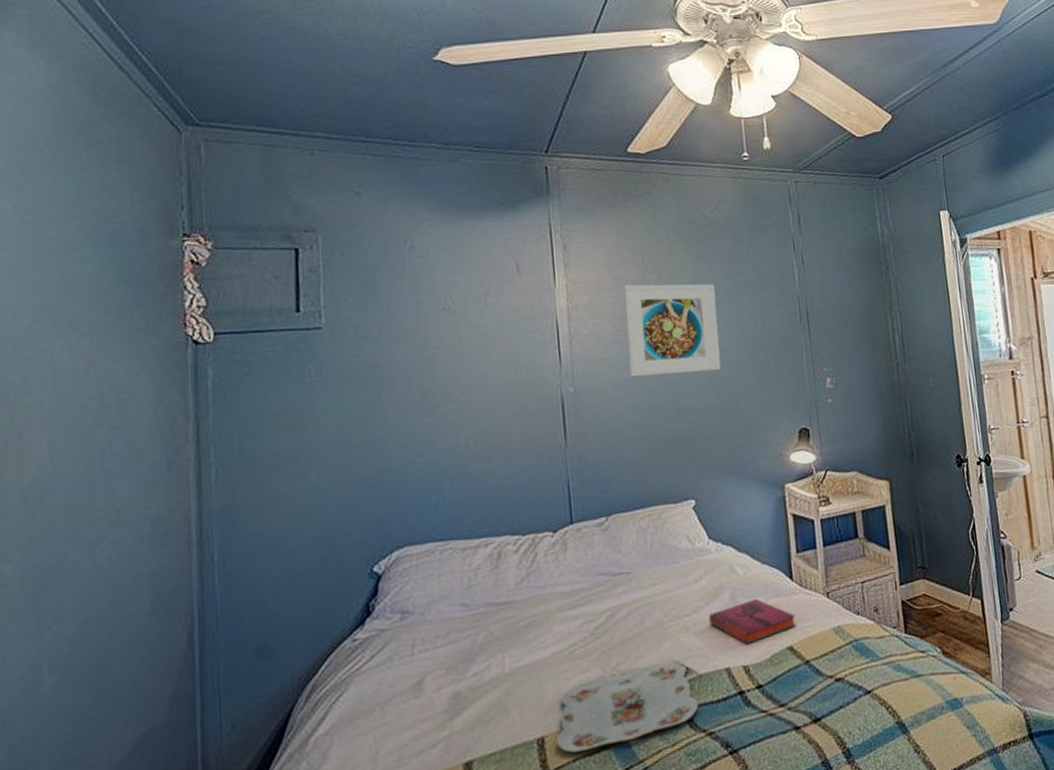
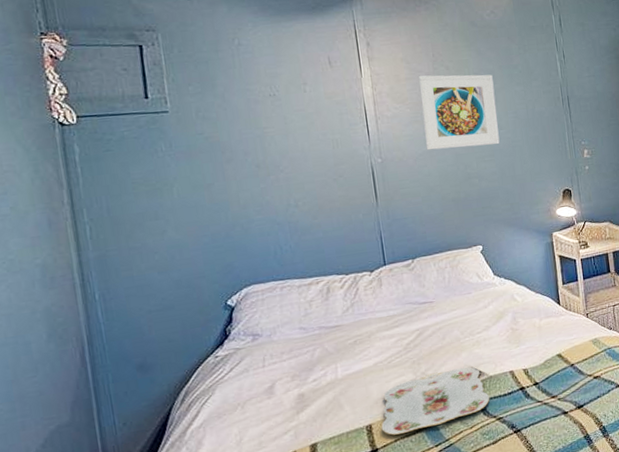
hardback book: present [709,599,796,644] -> none [496,319,564,353]

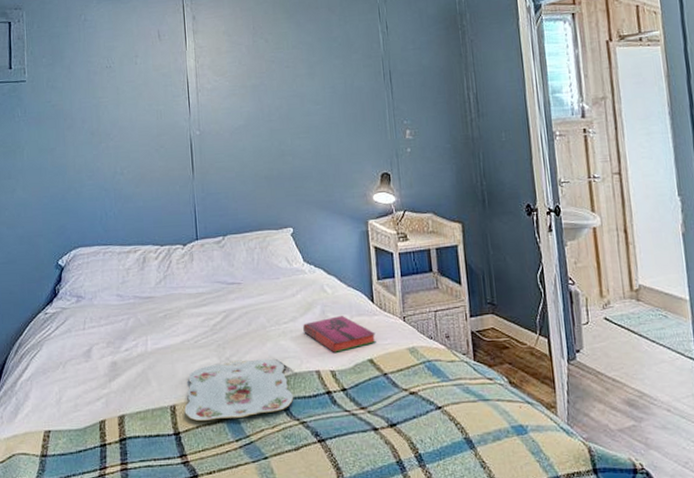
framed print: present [418,74,500,150] -> none [238,47,316,124]
hardback book: none [496,319,564,353] -> present [303,316,376,353]

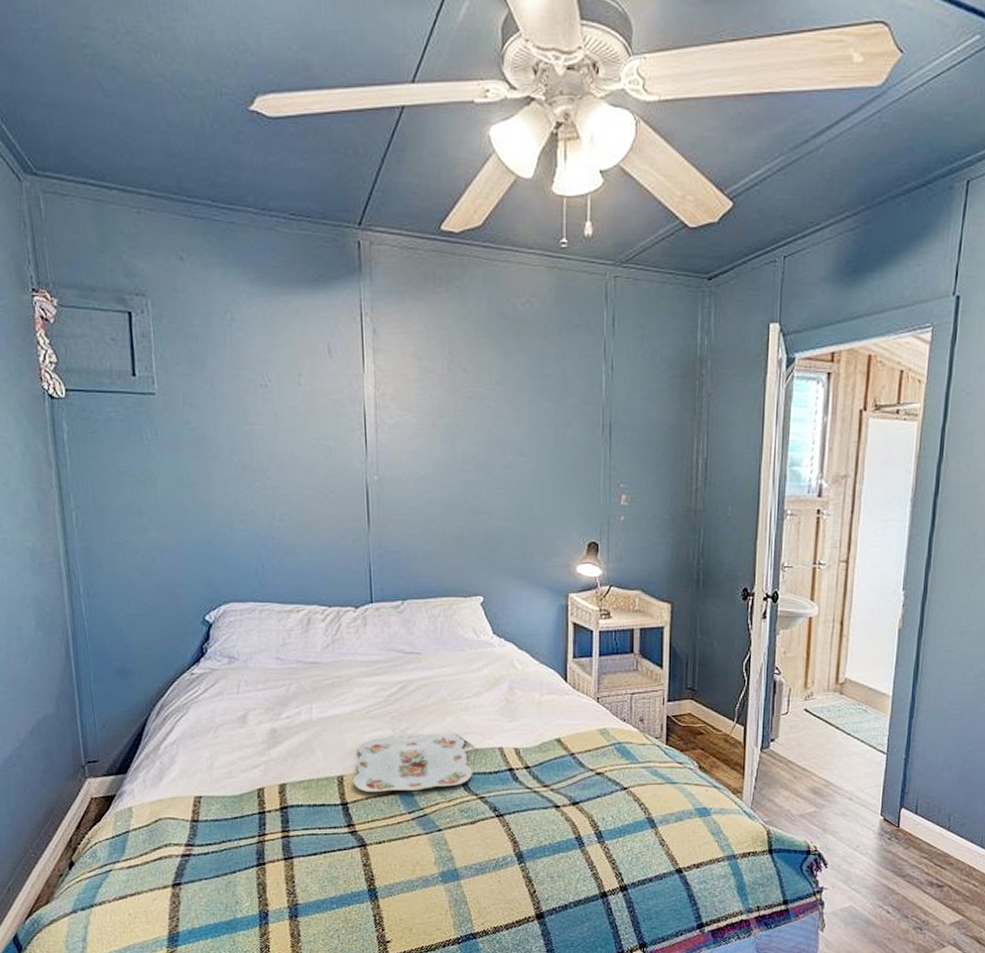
hardback book: present [303,316,376,353] -> none [488,694,566,730]

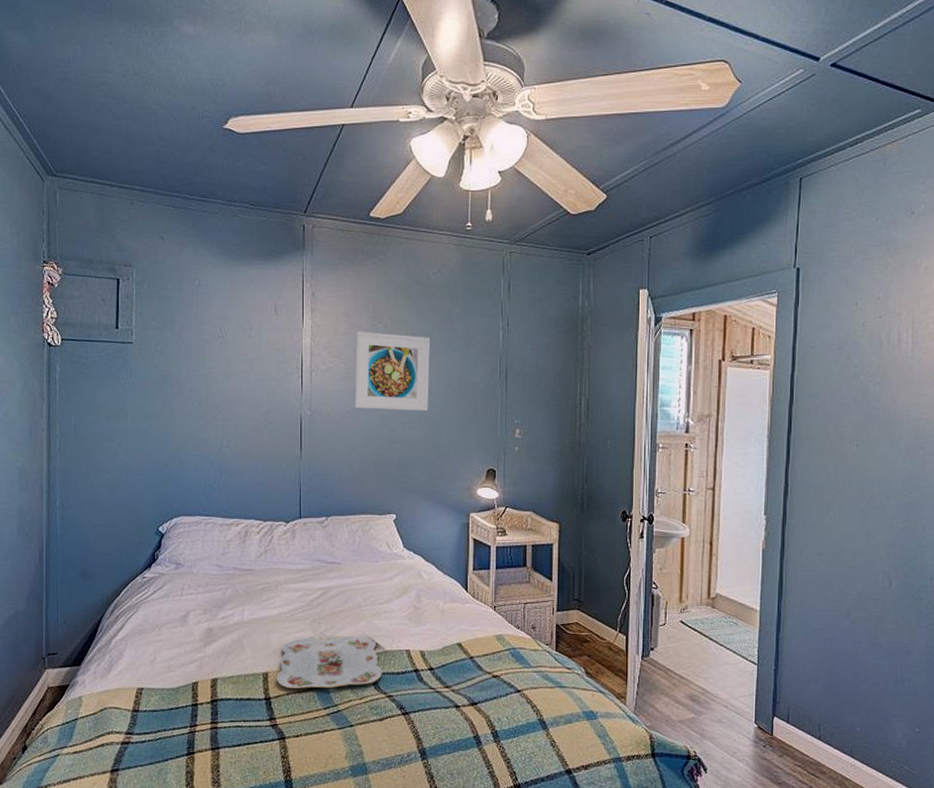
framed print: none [429,377,519,475] -> present [354,331,430,412]

